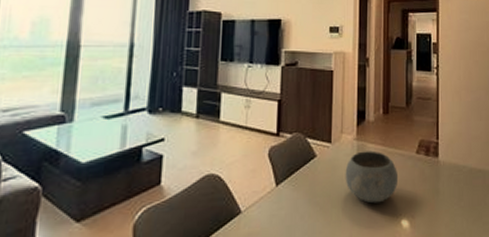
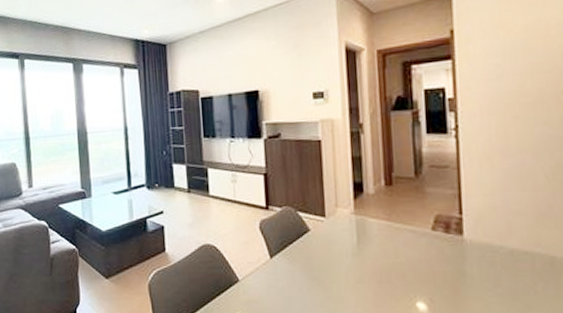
bowl: present [345,150,399,204] -> none [343,226,410,282]

